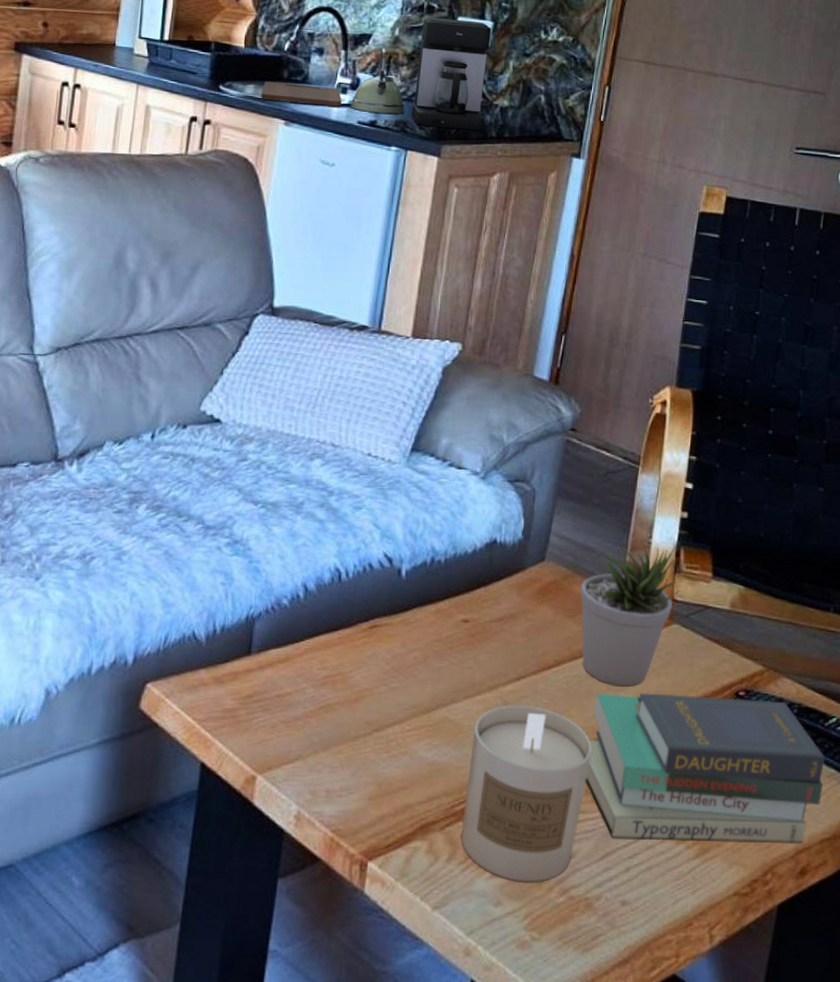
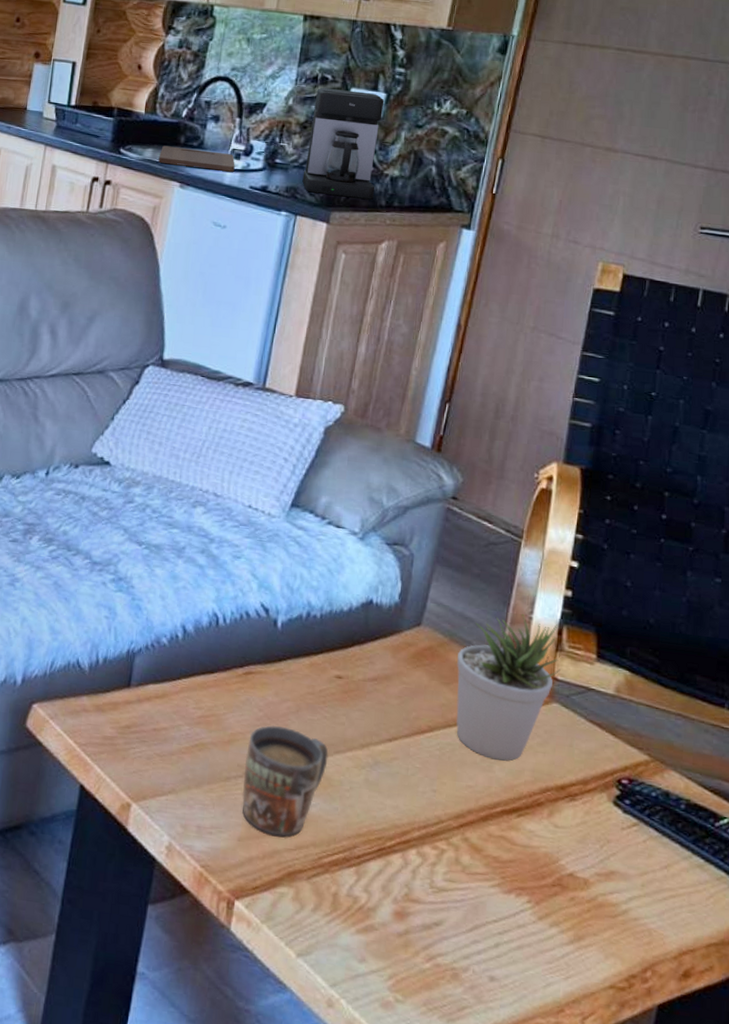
kettle: present [351,48,405,115] -> none [243,117,296,181]
mug: none [371,677,458,792] -> present [242,725,329,839]
candle: present [461,704,593,883] -> none [327,764,465,946]
books: present [586,693,826,845] -> none [456,764,715,946]

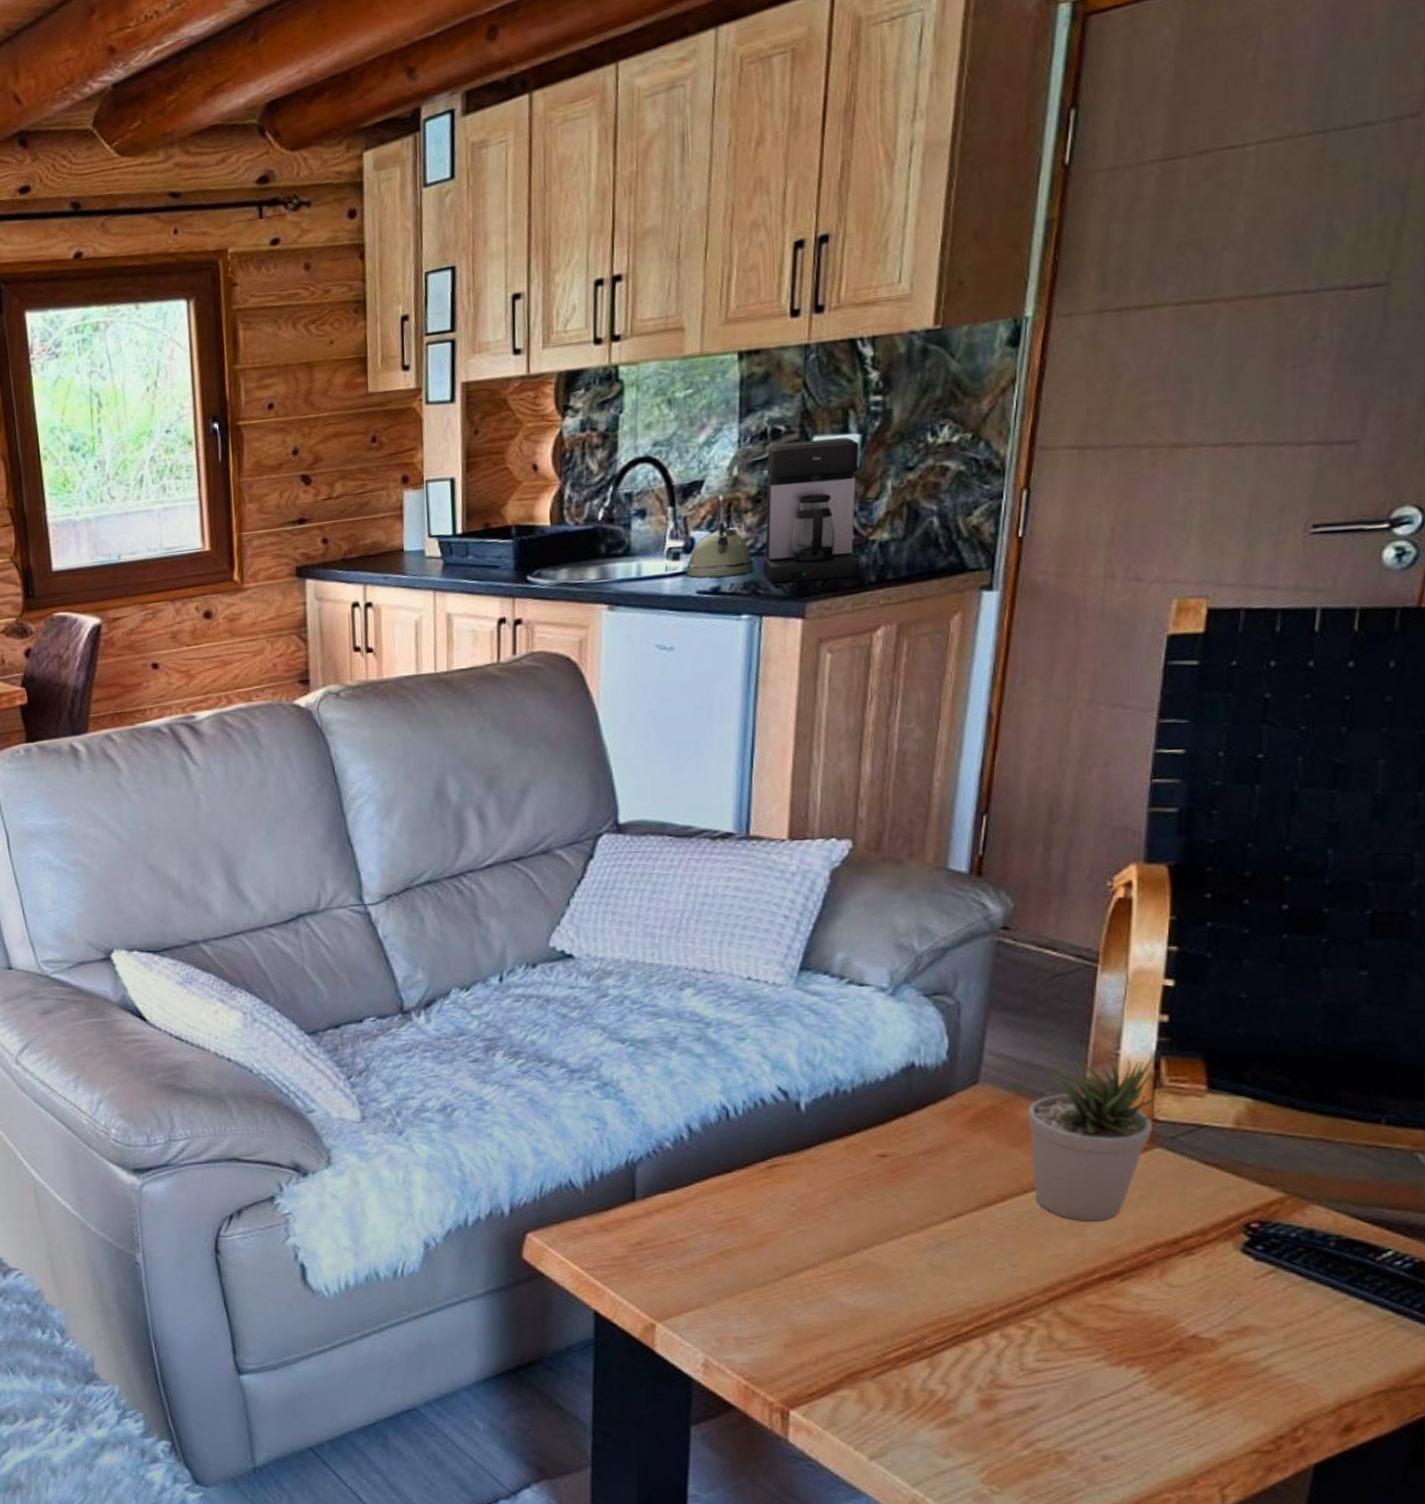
cutting board: present [158,145,235,172] -> none [577,555,675,584]
mug: present [242,725,329,839] -> none [781,1218,881,1339]
kettle: none [243,117,296,181] -> present [686,494,755,578]

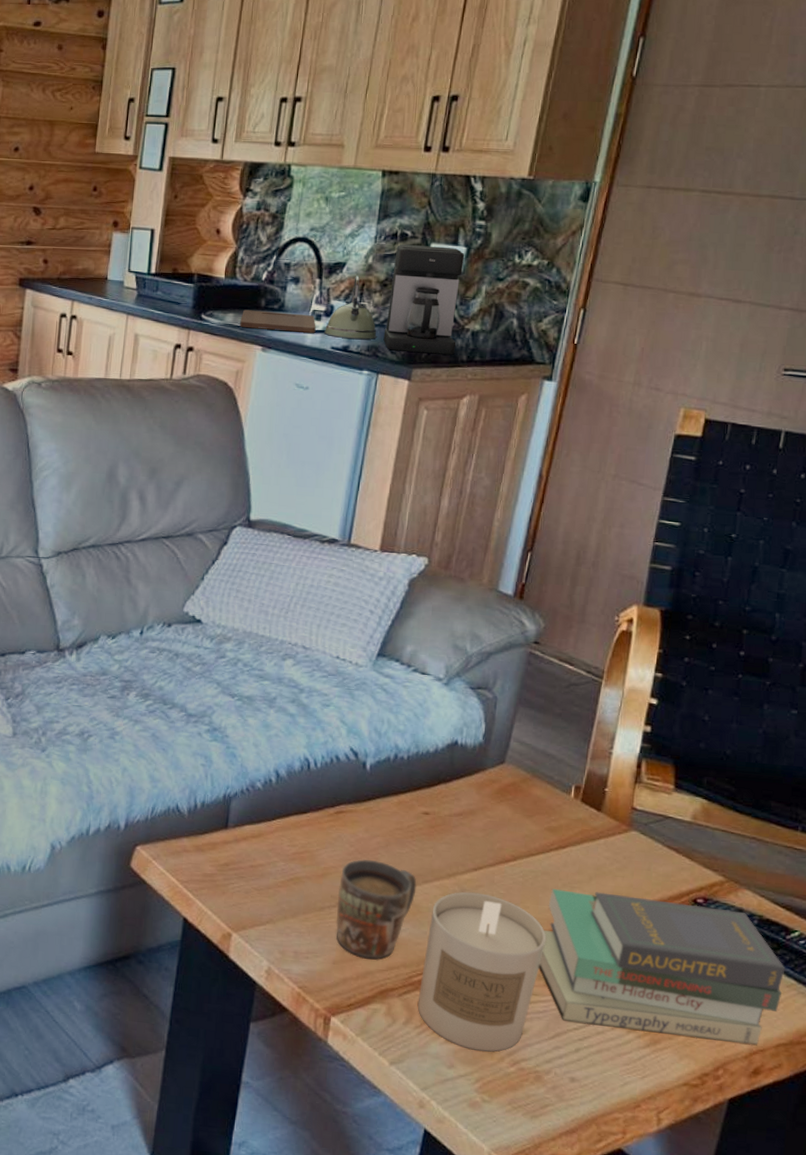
cutting board: none [577,555,675,584] -> present [240,310,316,333]
mug: none [781,1218,881,1339] -> present [335,858,417,961]
candle: none [896,1245,1055,1435] -> present [417,891,547,1053]
potted plant: present [1027,1050,1161,1222] -> none [538,749,639,886]
books: none [1048,1228,1378,1398] -> present [539,889,786,1046]

